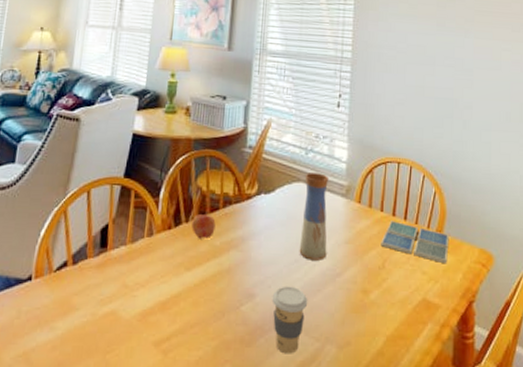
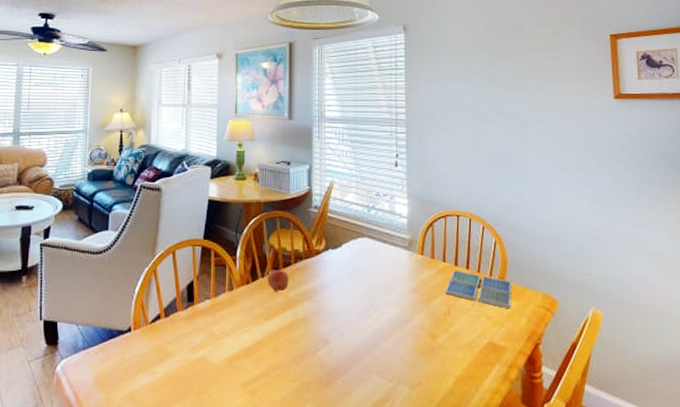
coffee cup: present [272,286,308,354] -> none [345,332,379,394]
vase: present [299,173,328,260] -> none [368,228,394,309]

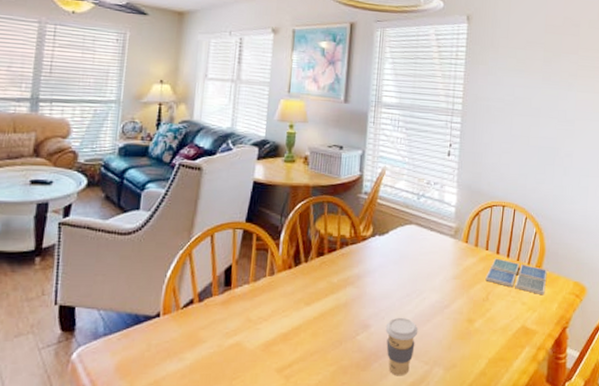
apple: present [267,267,289,292] -> none [311,253,333,277]
coffee cup: none [345,332,379,394] -> present [385,317,419,376]

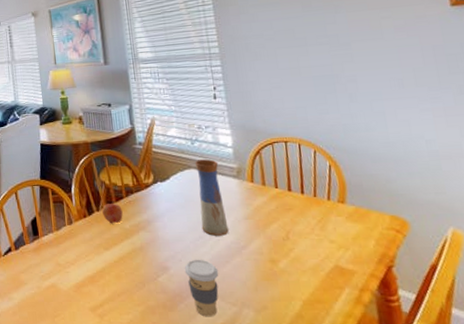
apple: none [311,253,333,277] -> present [102,201,123,224]
vase: none [410,216,438,294] -> present [194,159,229,236]
drink coaster: present [485,258,548,296] -> none [280,195,356,232]

